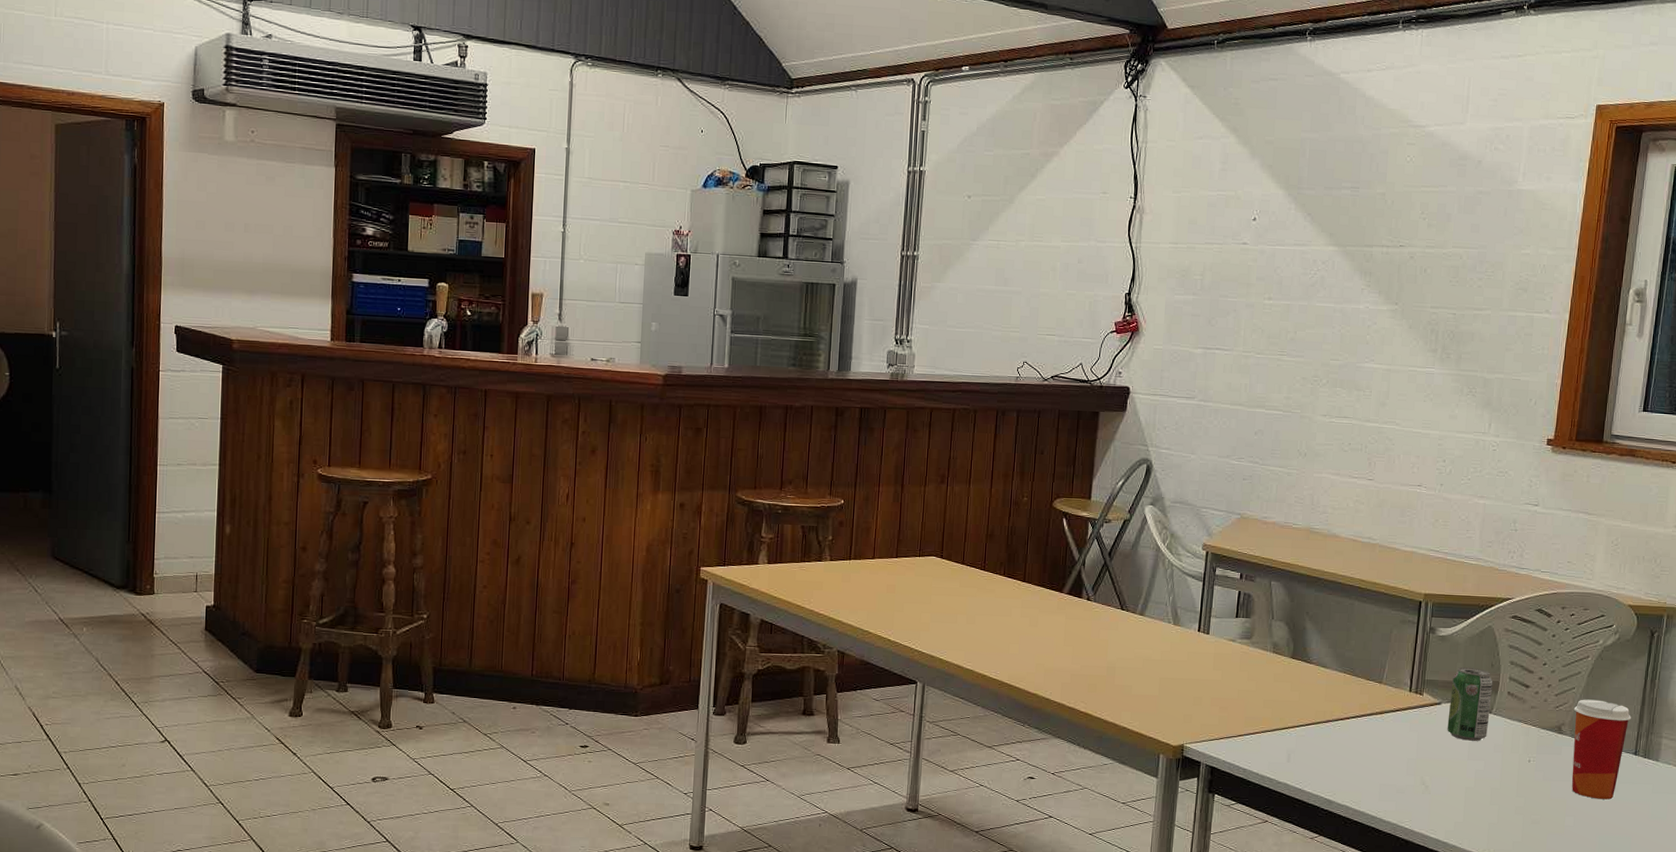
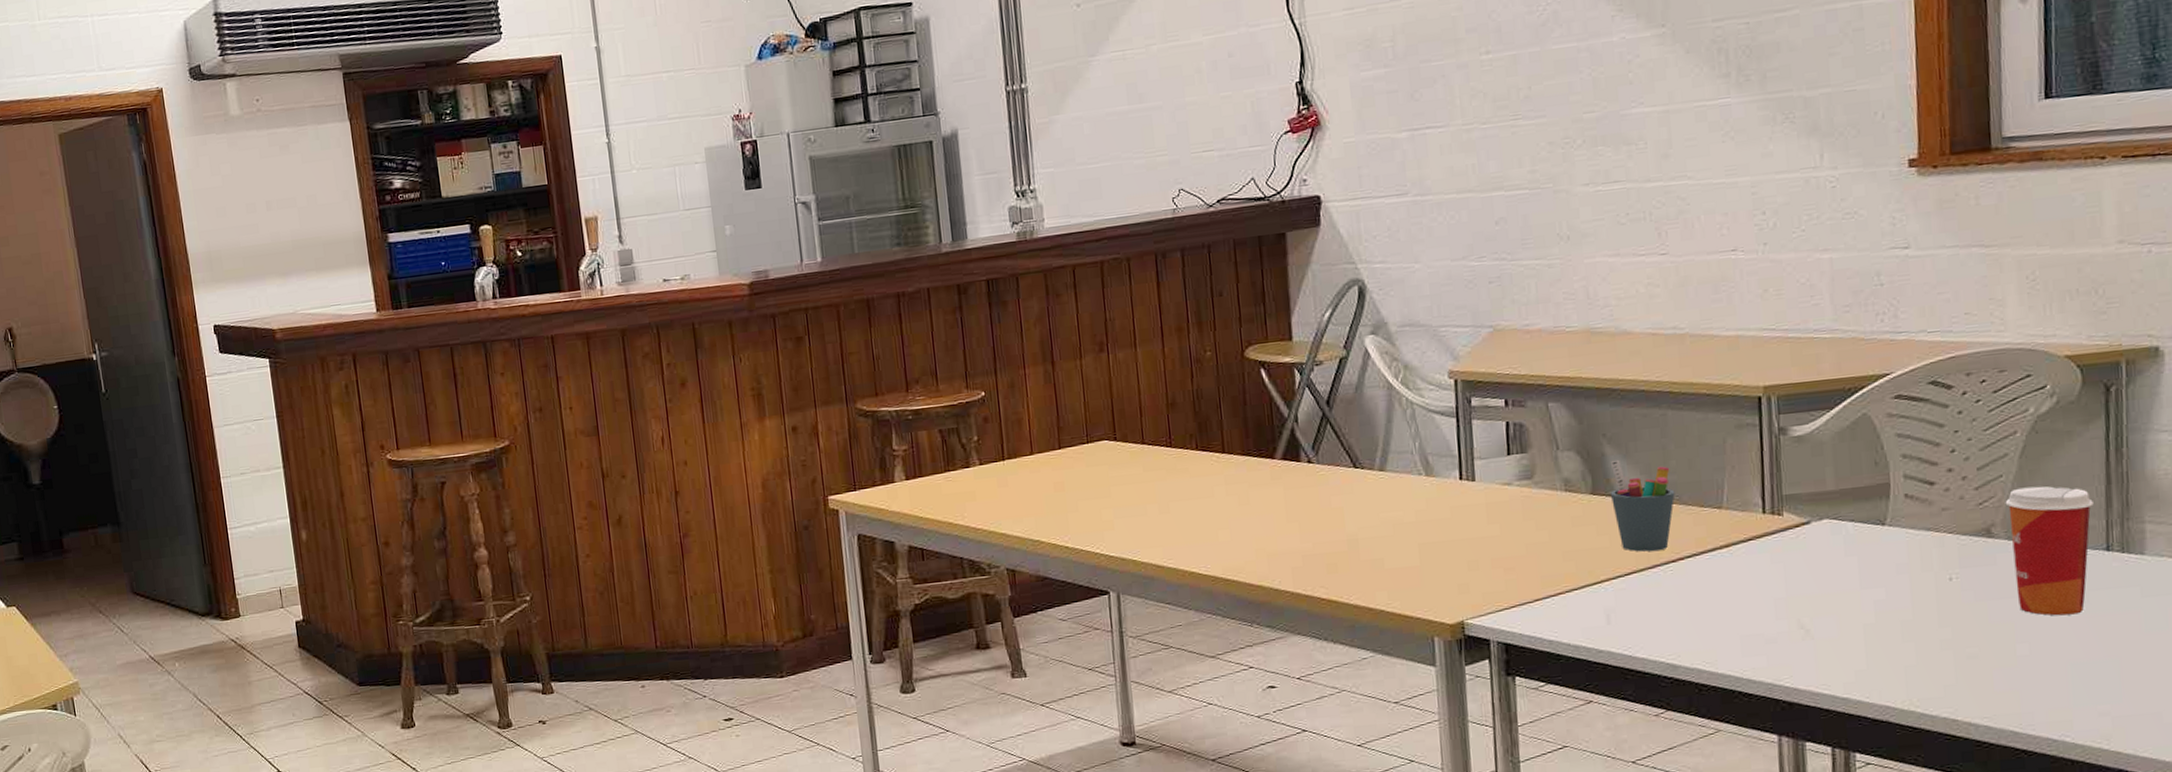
pen holder: none [1304,633,1351,710] -> present [1609,459,1675,552]
beverage can: present [1447,667,1493,741] -> none [1821,470,1884,565]

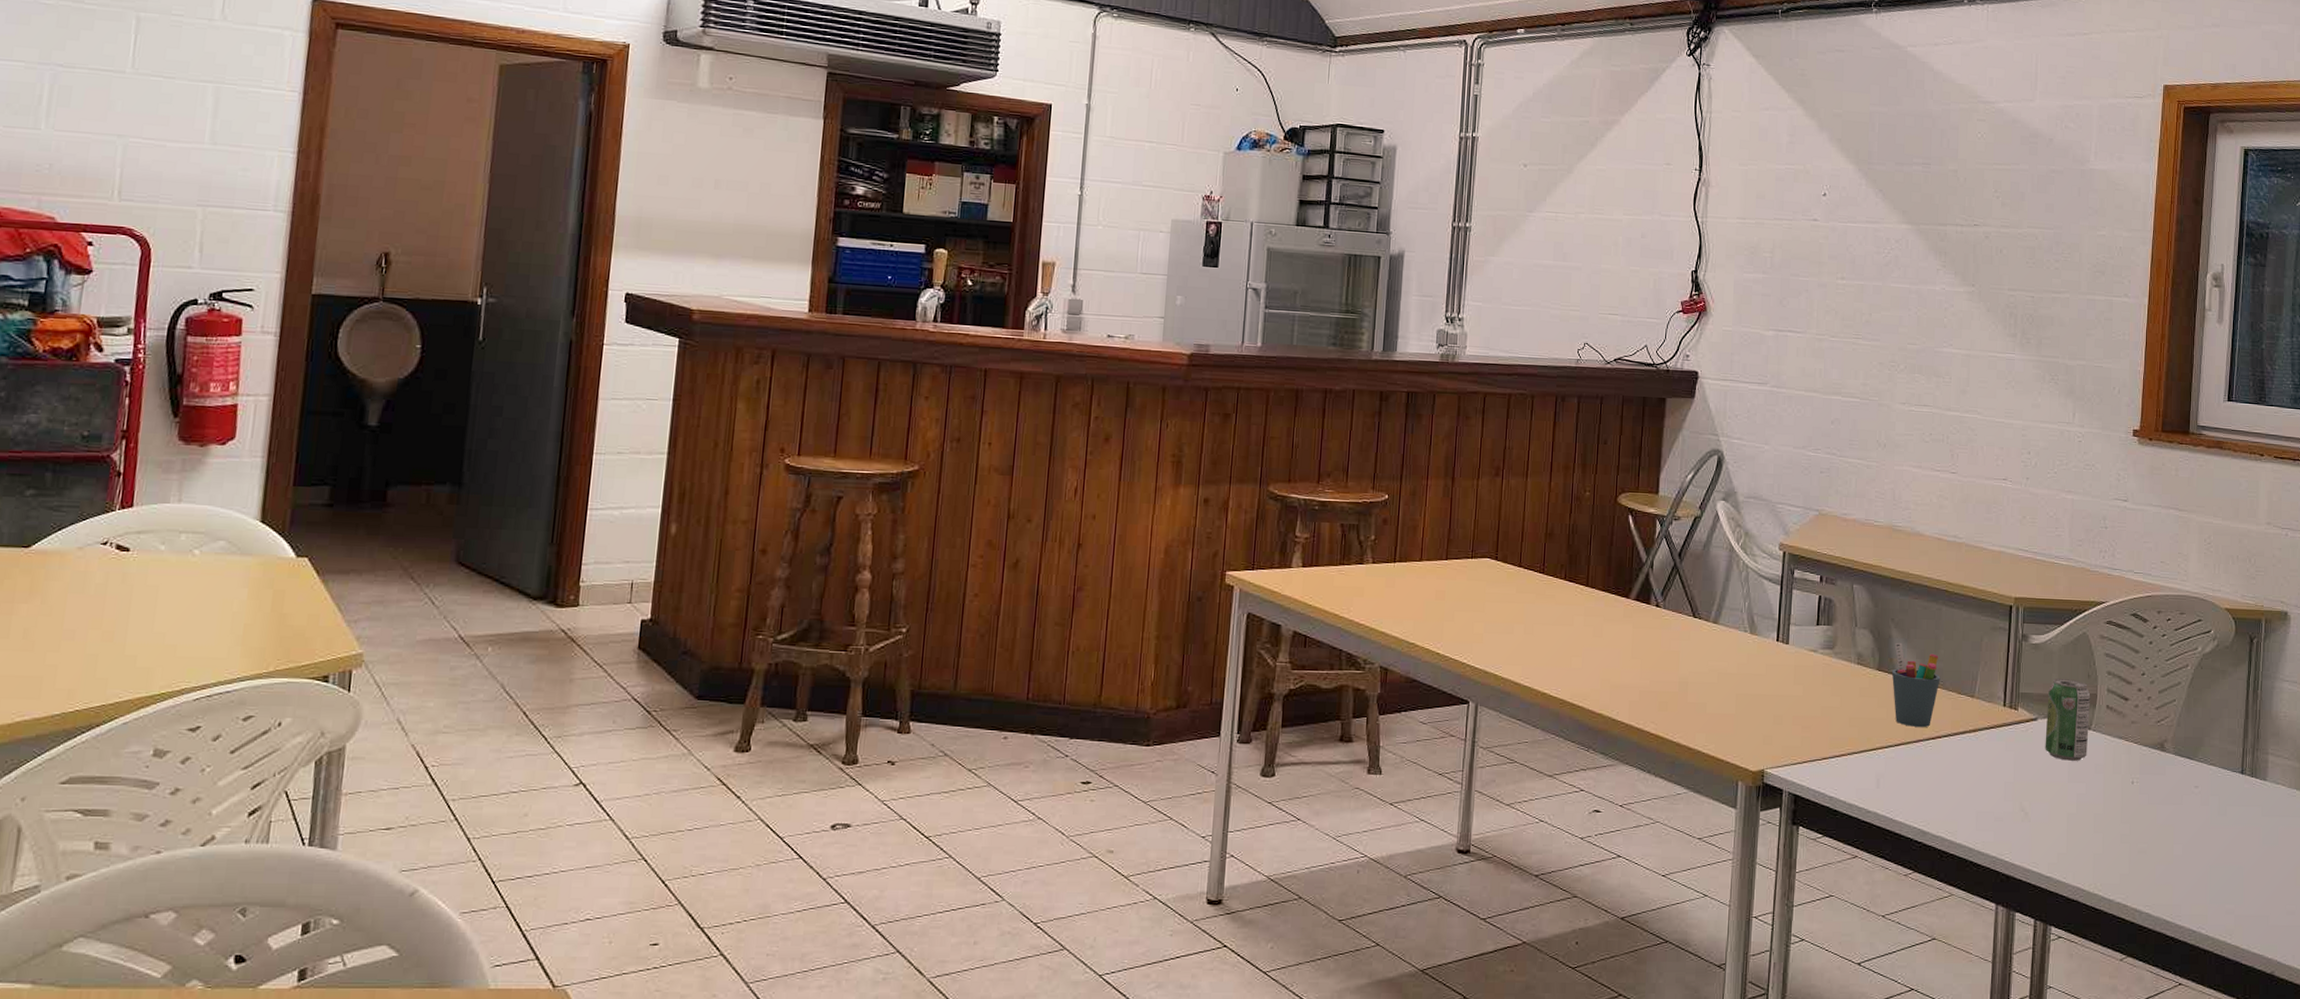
beverage can: none [1821,470,1884,565] -> present [2045,679,2091,761]
paper cup: present [2005,486,2093,616] -> none [2175,712,2235,825]

